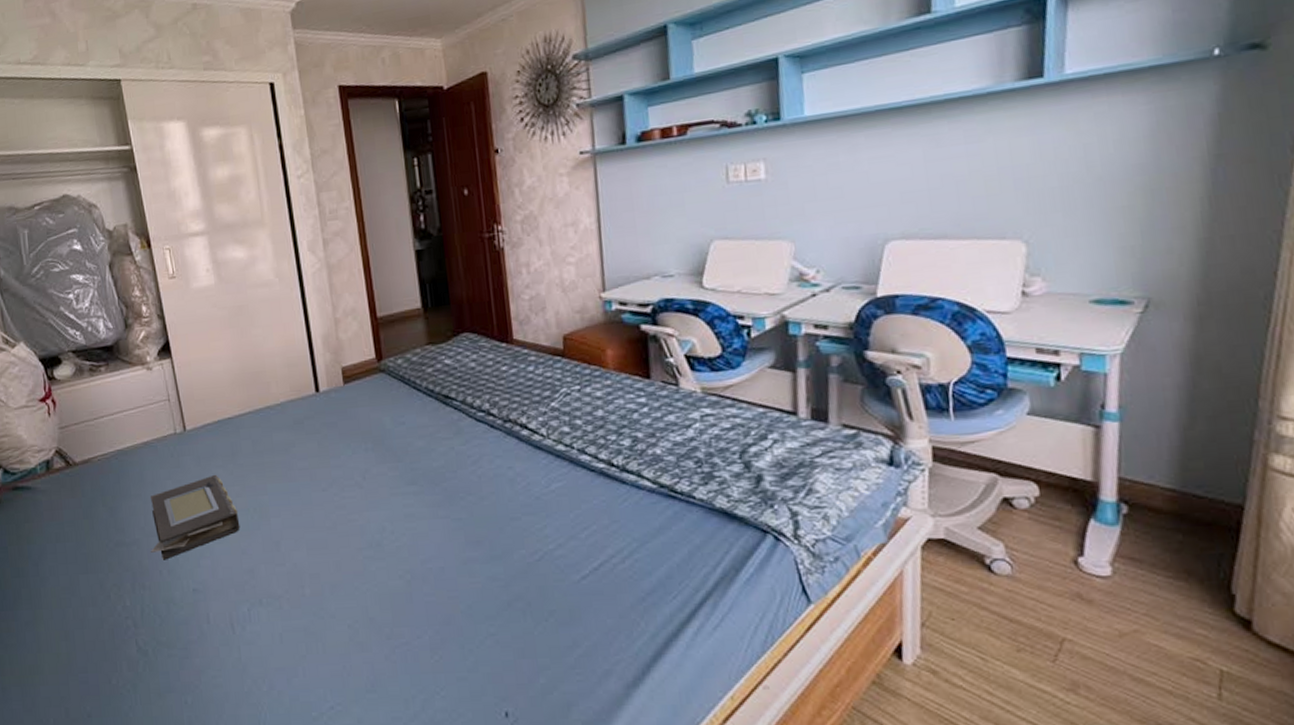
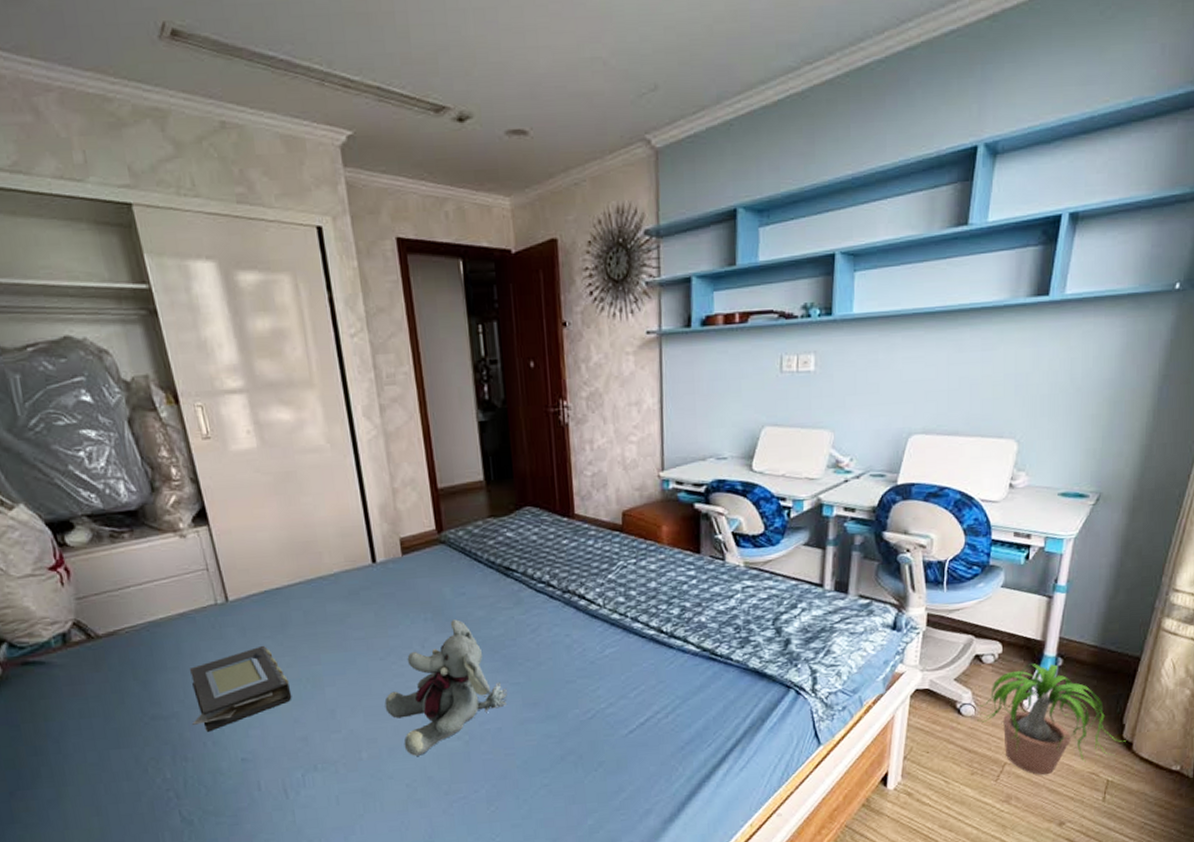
plush elephant: none [327,450,449,594] -> present [384,619,507,756]
potted plant: none [1010,509,1241,657] -> present [975,663,1126,775]

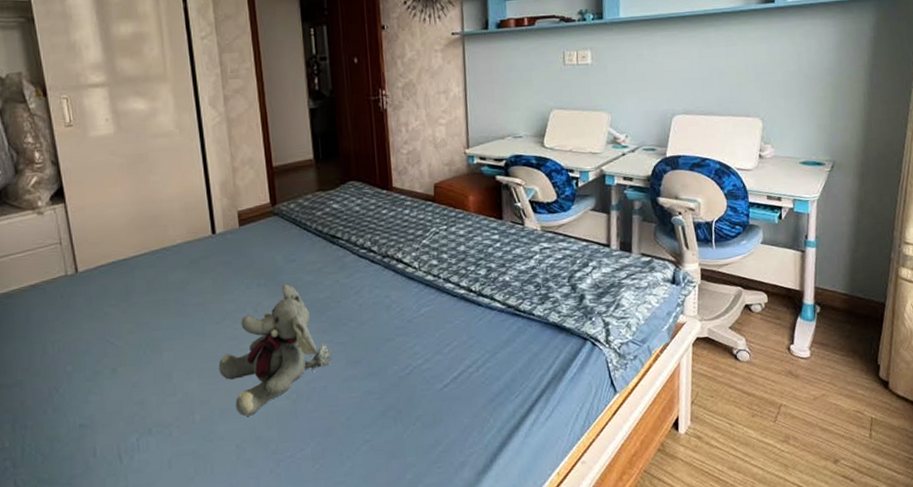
book: present [189,645,292,732] -> none [34,313,132,399]
potted plant: present [975,663,1126,775] -> none [749,310,883,415]

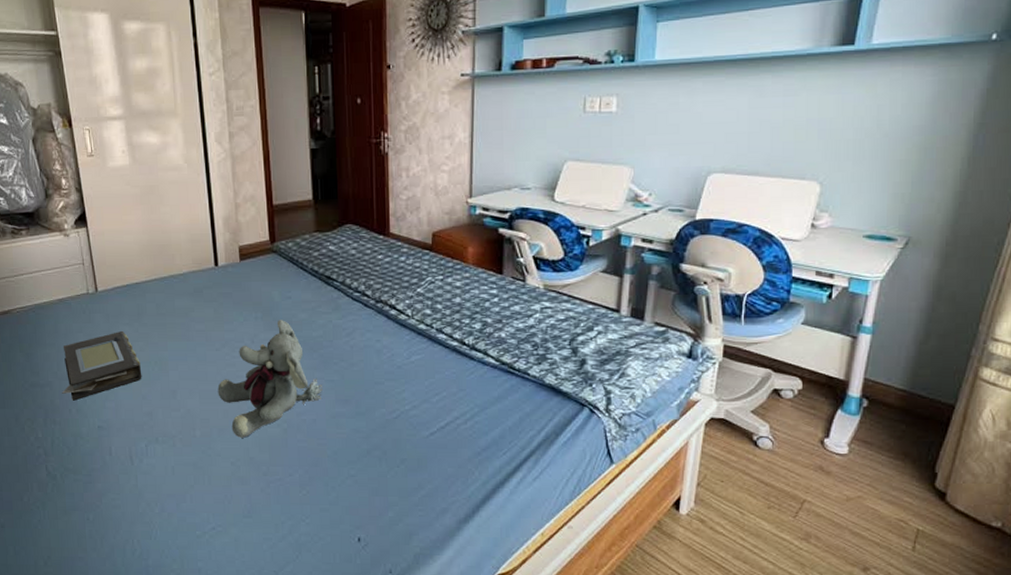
book: none [34,313,132,399] -> present [61,330,142,401]

